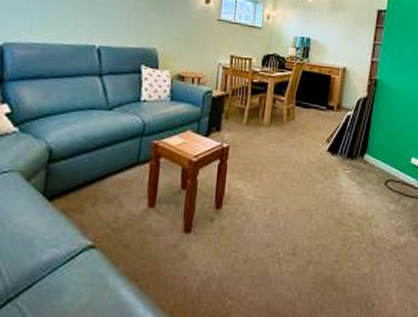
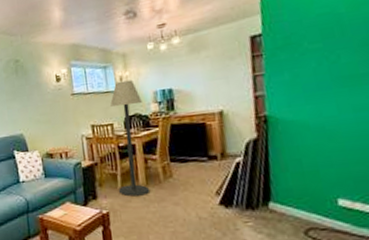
floor lamp: none [242,19,283,134] -> present [110,80,151,197]

